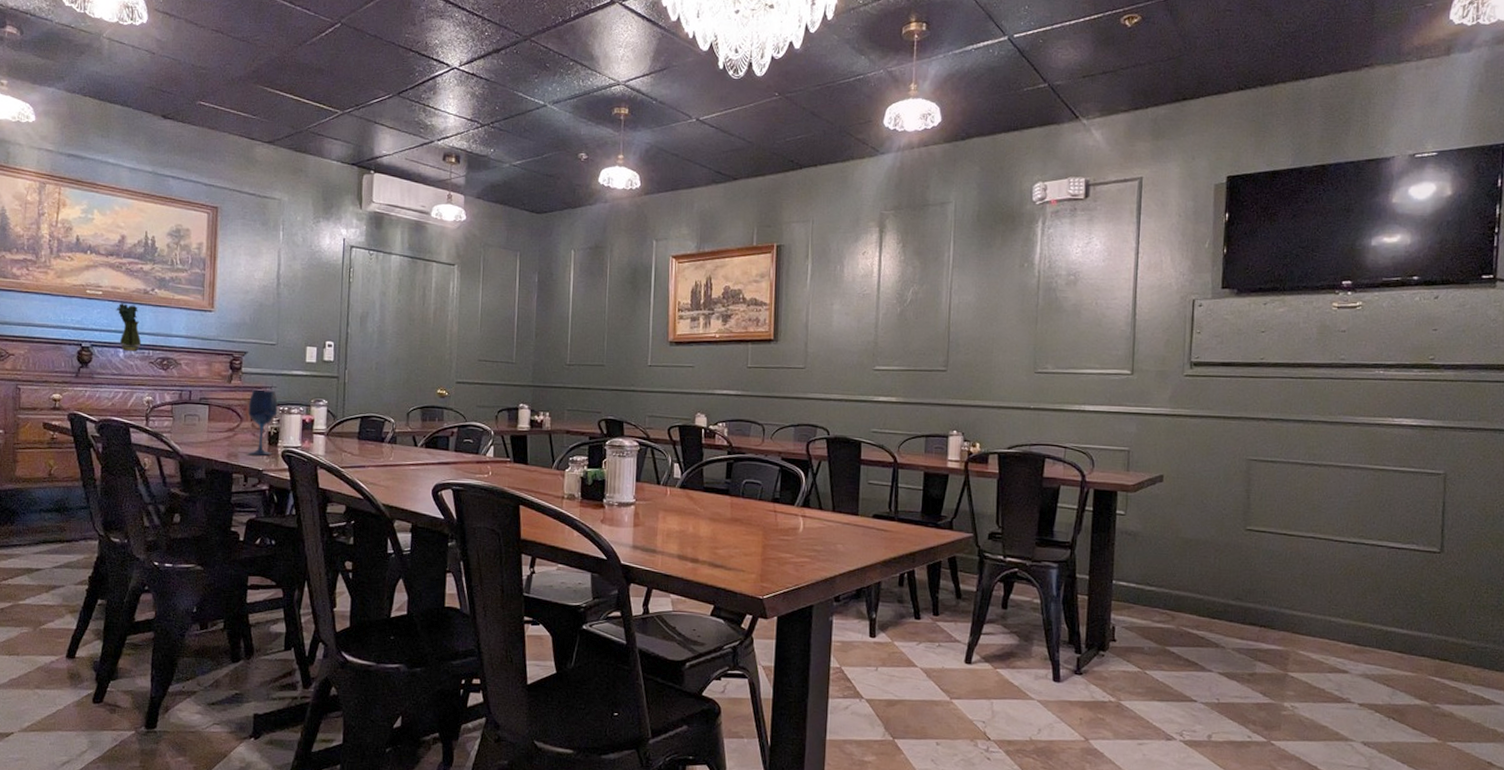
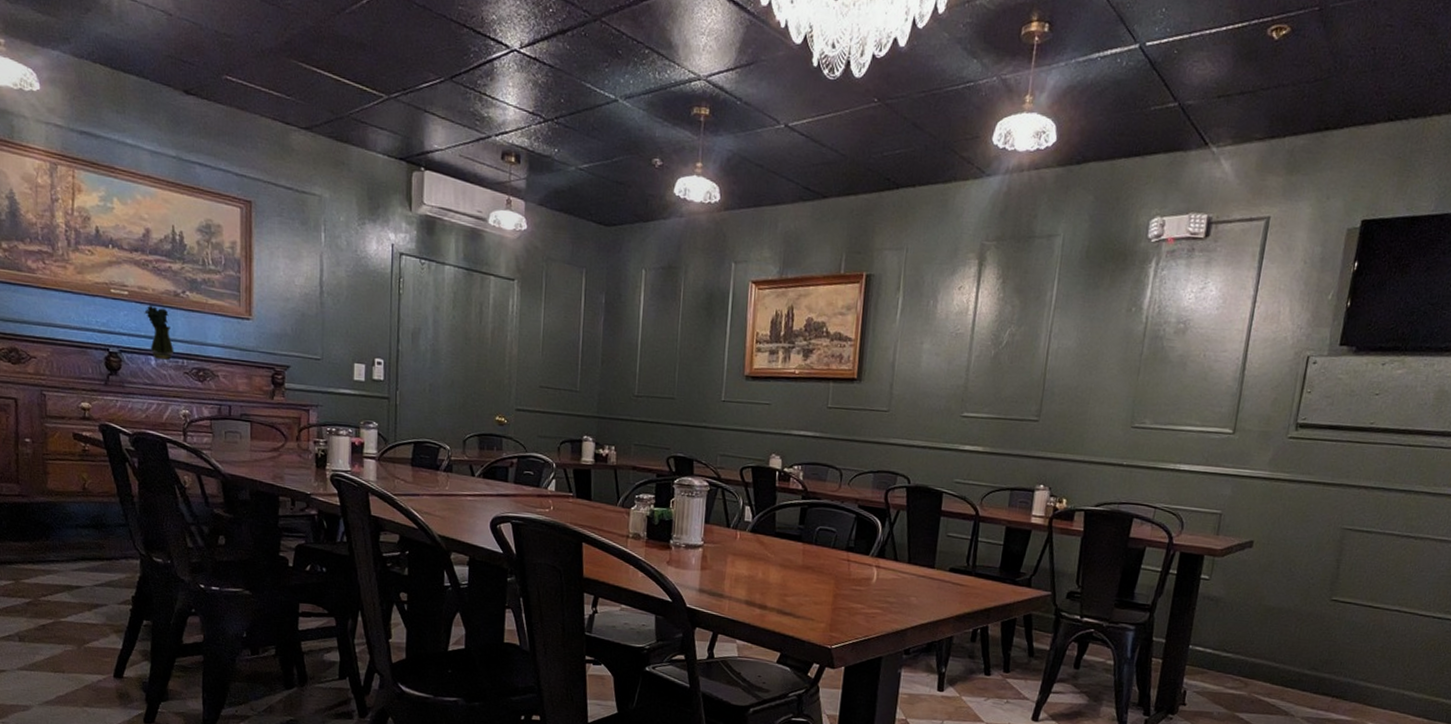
wineglass: present [247,390,278,456] -> none [293,408,325,479]

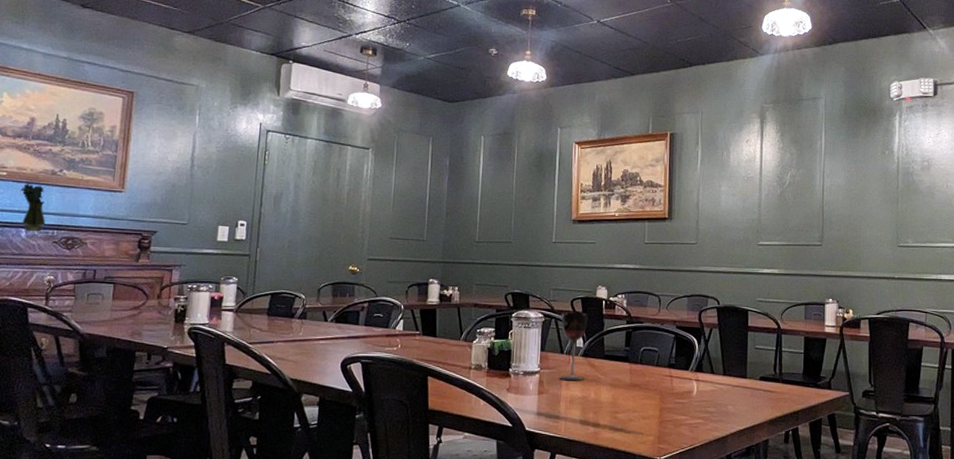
wineglass: none [725,481,760,558] -> present [560,312,589,381]

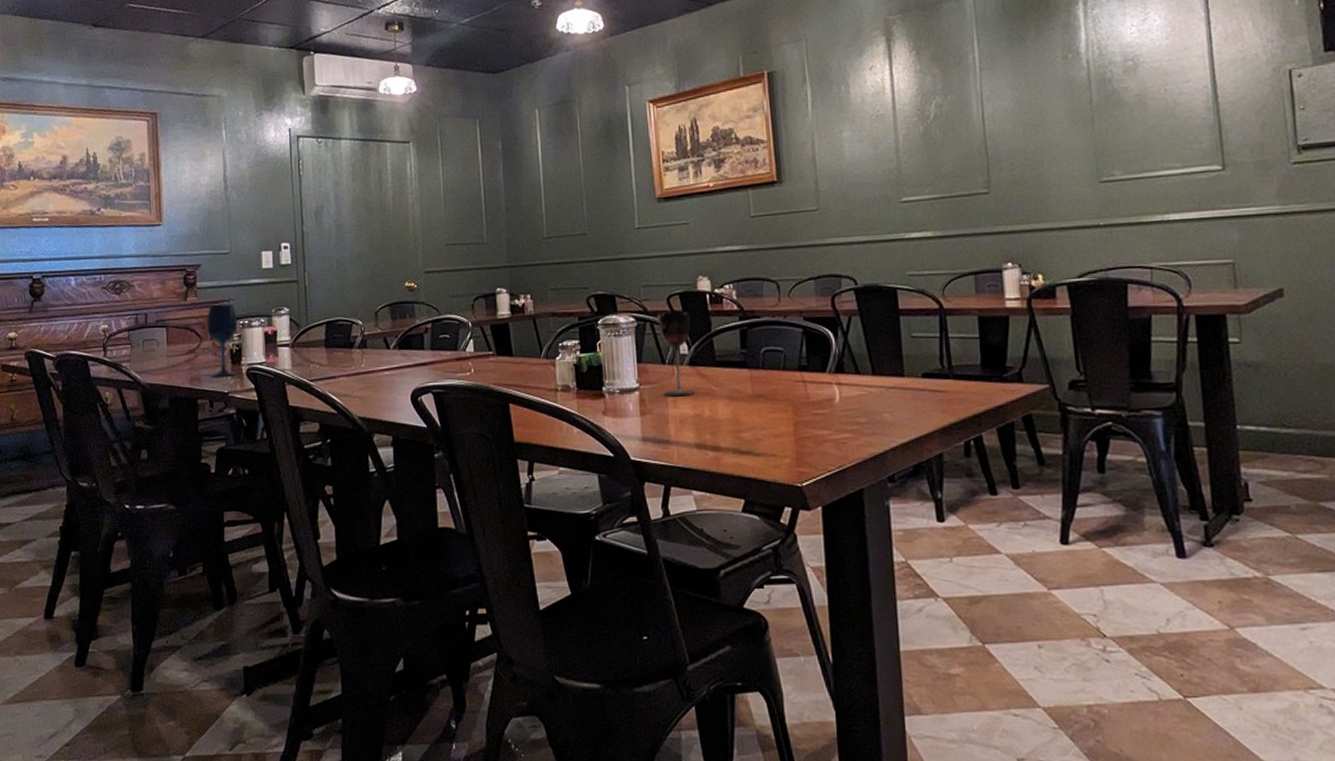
vase: present [20,181,46,231] -> none [64,225,92,278]
wineglass: none [152,269,187,333] -> present [206,304,238,377]

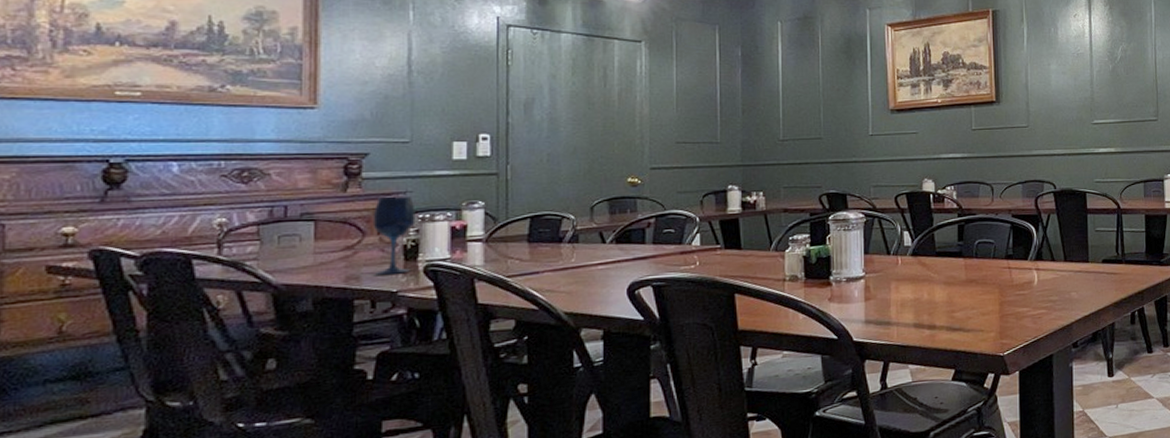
wineglass: present [658,311,694,397] -> none [885,208,916,284]

